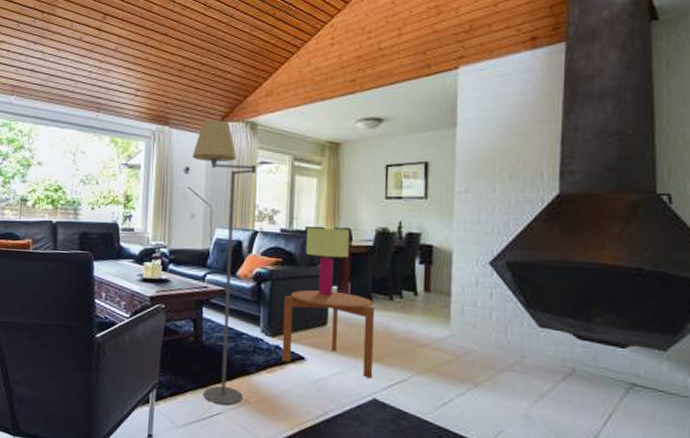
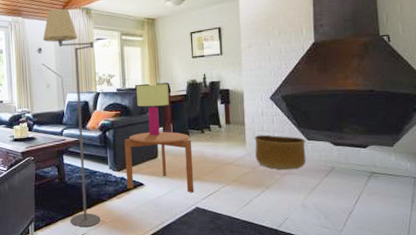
basket: none [462,311,536,366] -> present [254,134,306,170]

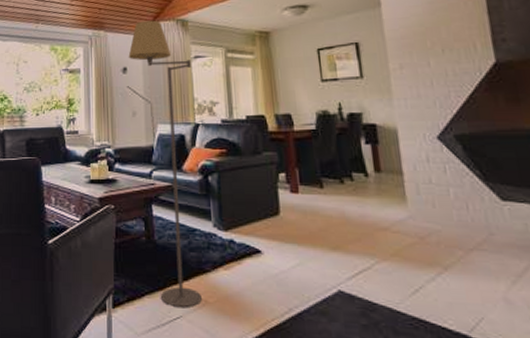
side table: present [124,131,195,193] -> none [232,178,335,268]
table lamp: present [136,83,169,136] -> none [247,114,293,184]
basket: present [254,134,306,170] -> none [419,189,503,244]

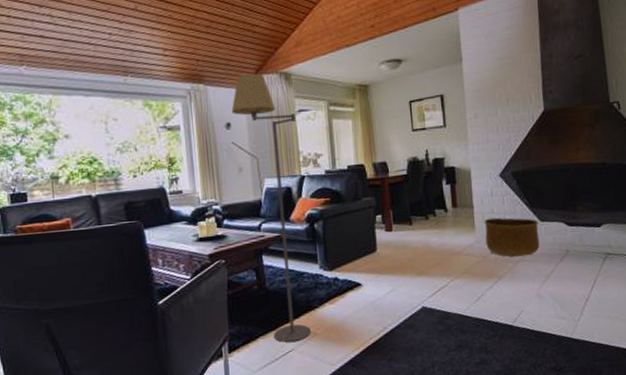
basket: none [419,189,503,244] -> present [484,217,540,257]

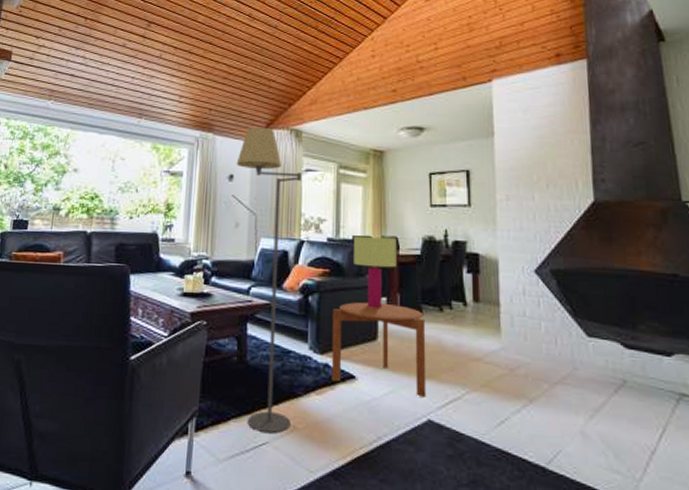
side table: none [336,219,420,291] -> present [331,302,427,397]
table lamp: none [349,162,388,226] -> present [354,236,397,309]
basket: present [484,217,540,257] -> none [513,321,586,378]

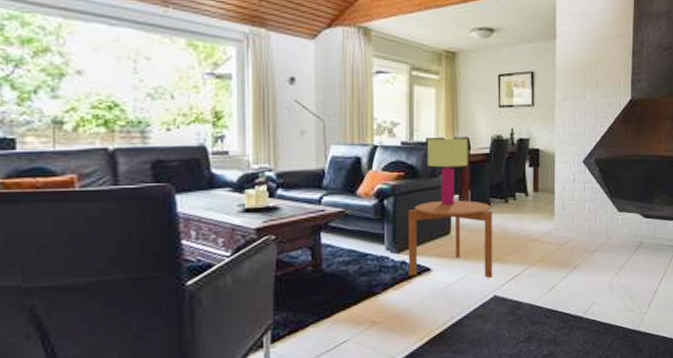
floor lamp: present [236,127,302,434] -> none [297,22,372,332]

